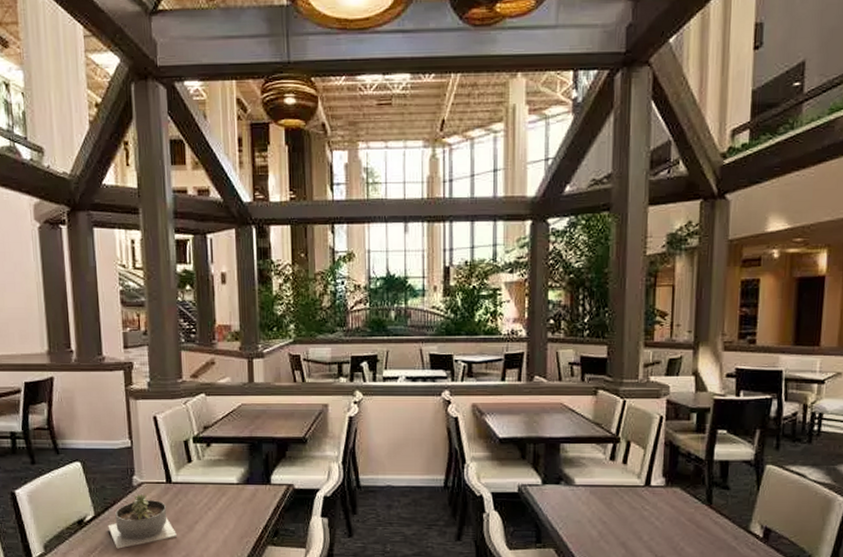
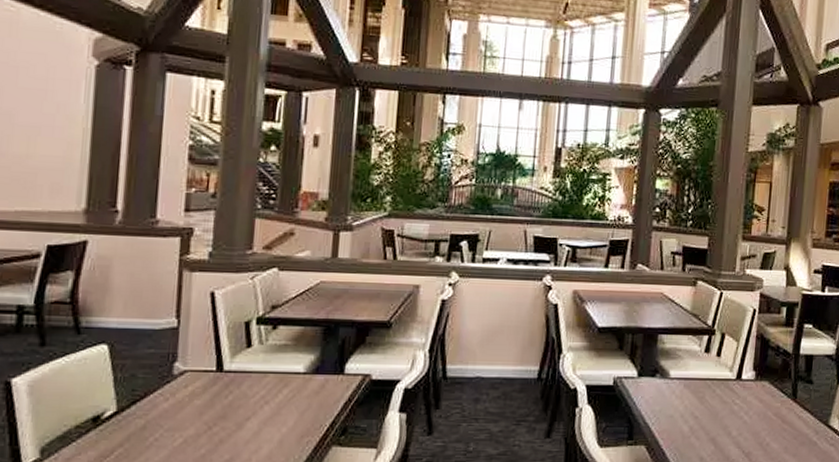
succulent planter: present [107,494,178,549] -> none [132,385,222,452]

